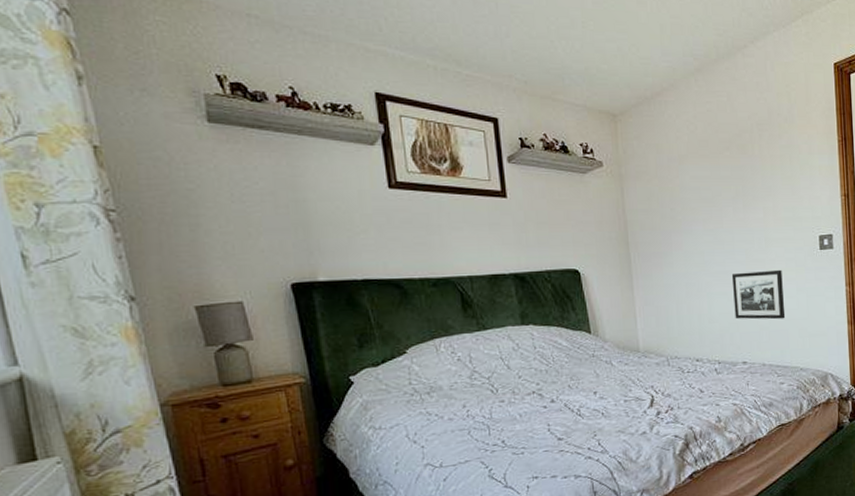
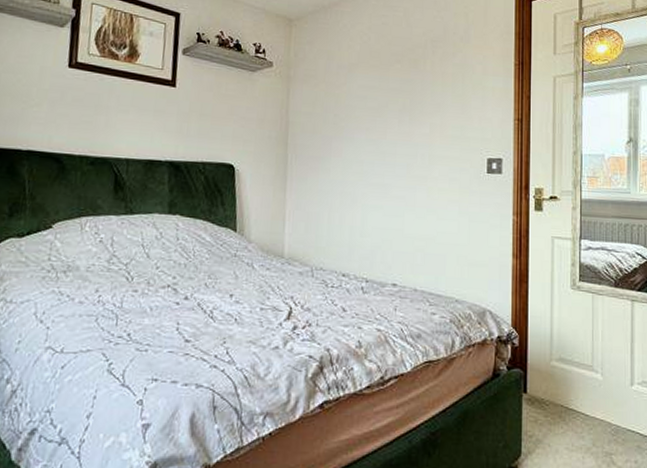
picture frame: present [731,269,786,320] -> none [389,187,444,243]

